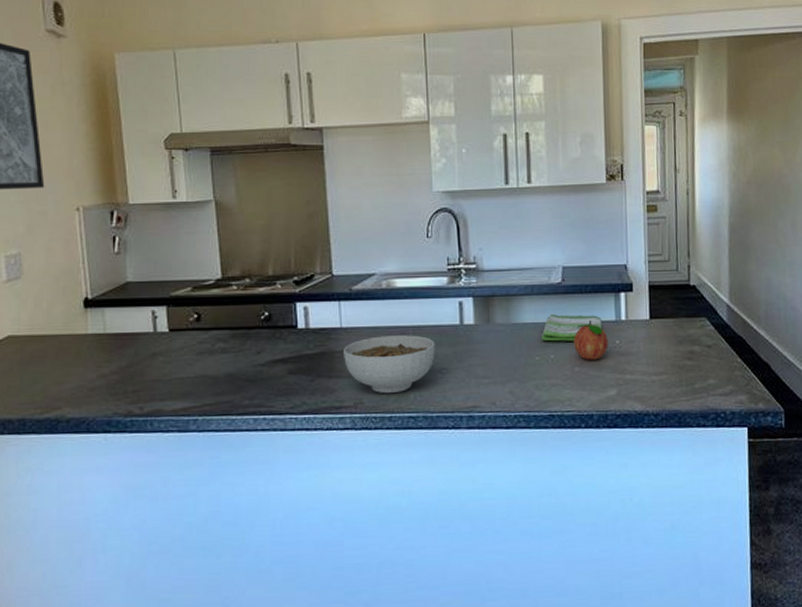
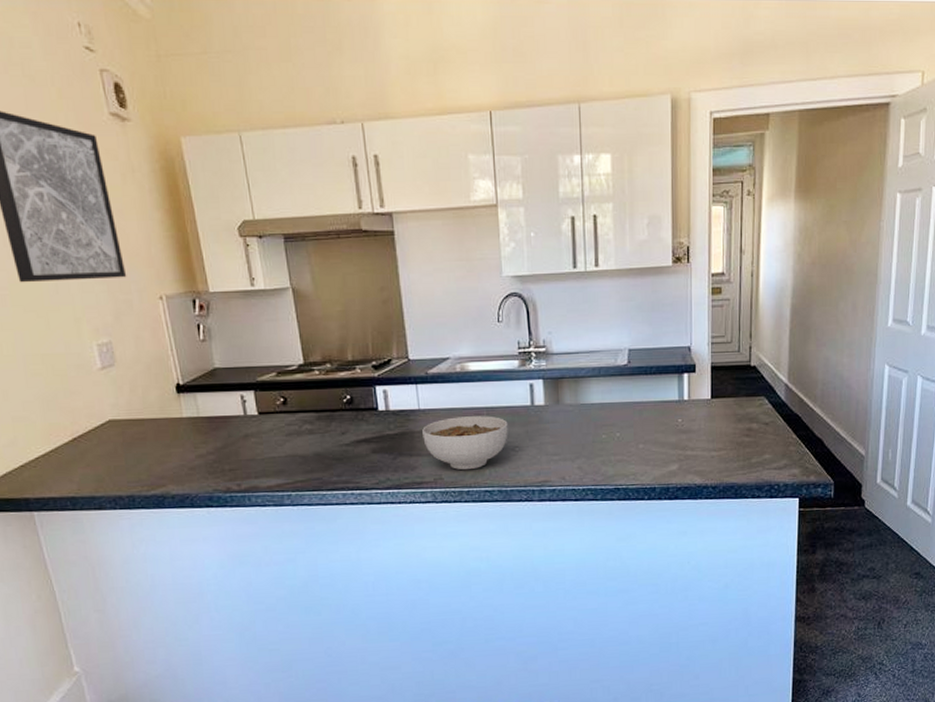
dish towel: present [542,313,602,342] -> none [608,394,665,421]
fruit: present [574,319,608,360] -> none [638,399,671,438]

